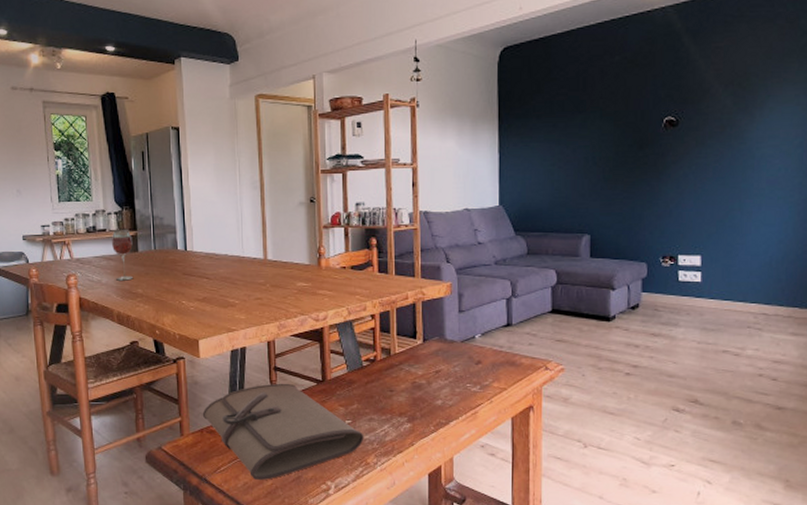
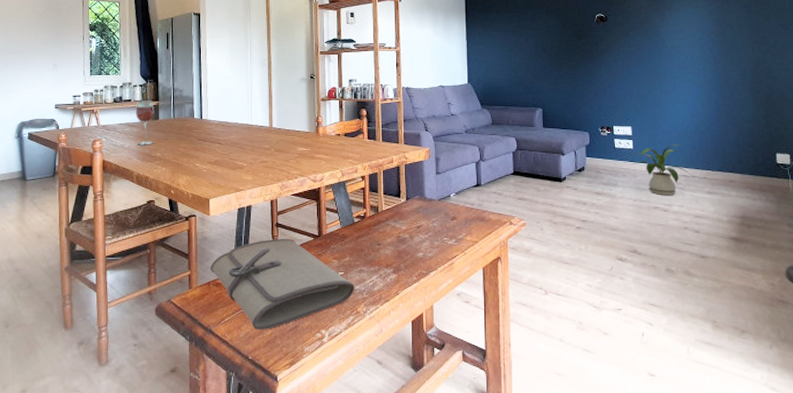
house plant: none [697,277,776,338] -> present [631,145,694,196]

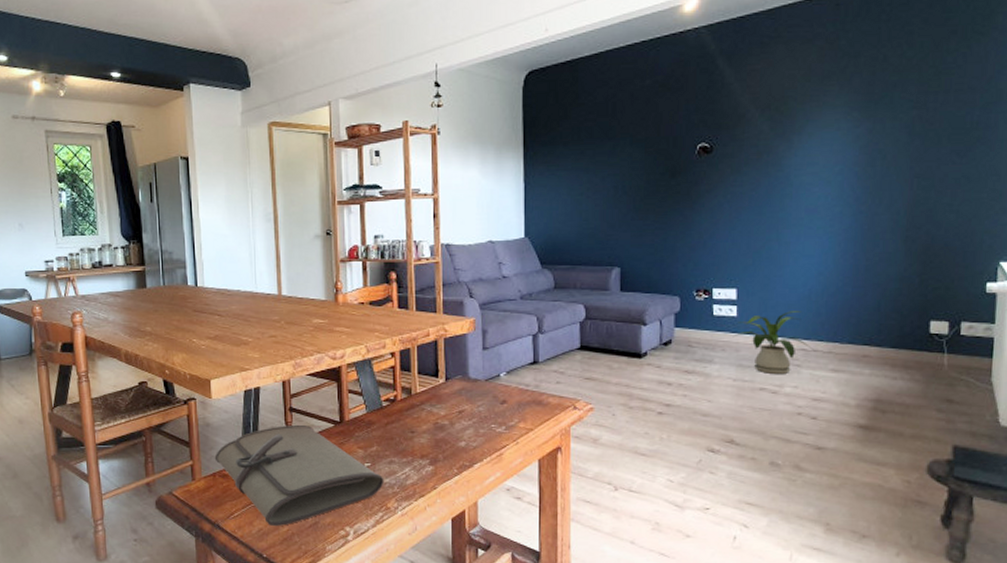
wineglass: present [135,99,154,145] -> none [118,264,142,318]

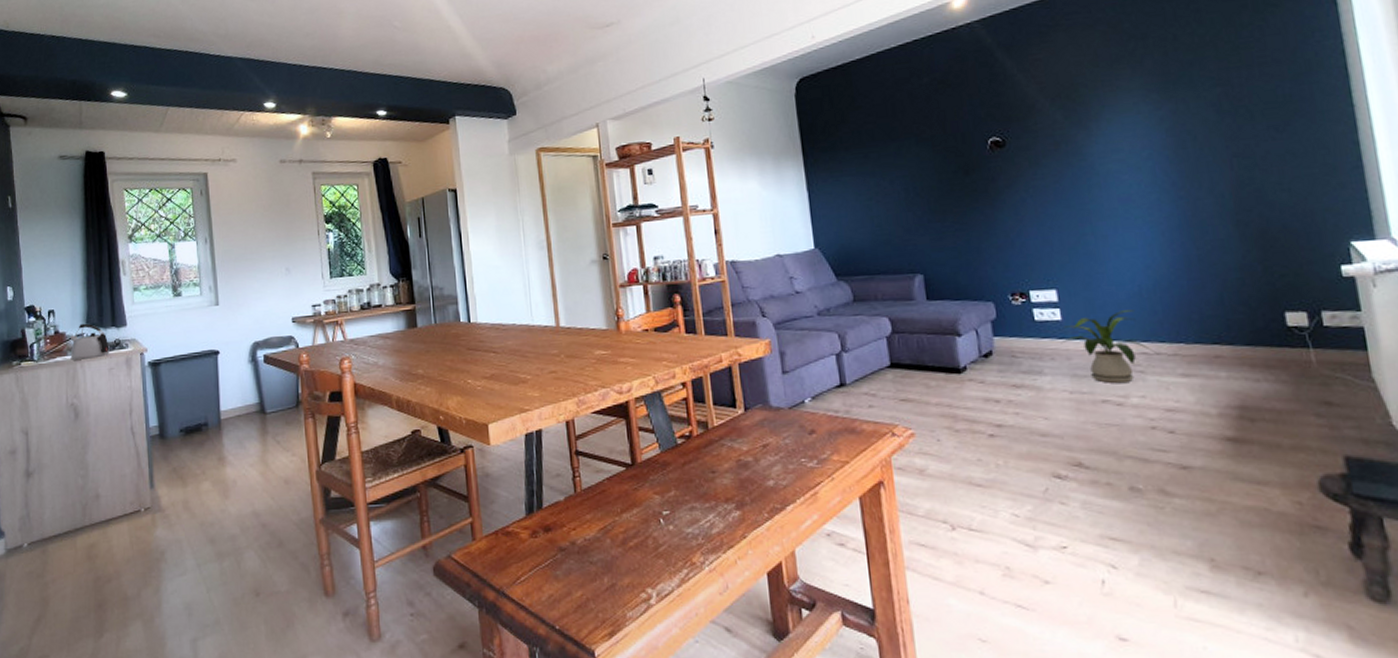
tool roll: present [214,424,384,527] -> none [496,469,687,592]

